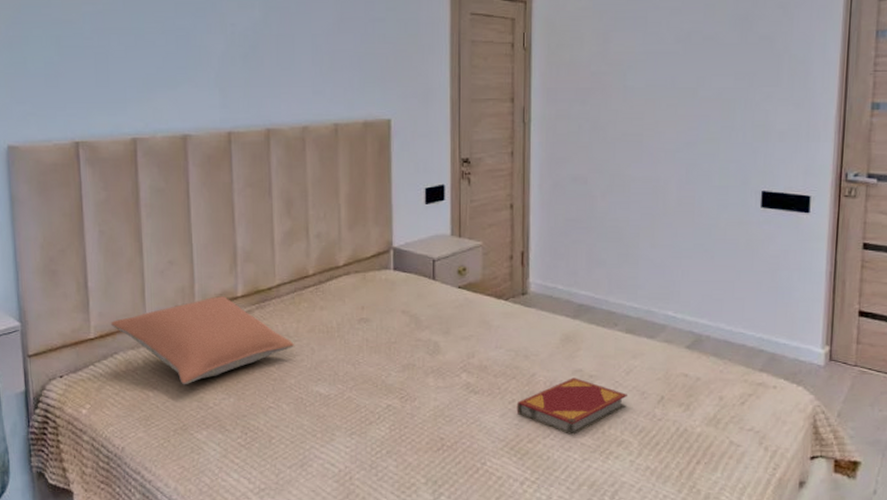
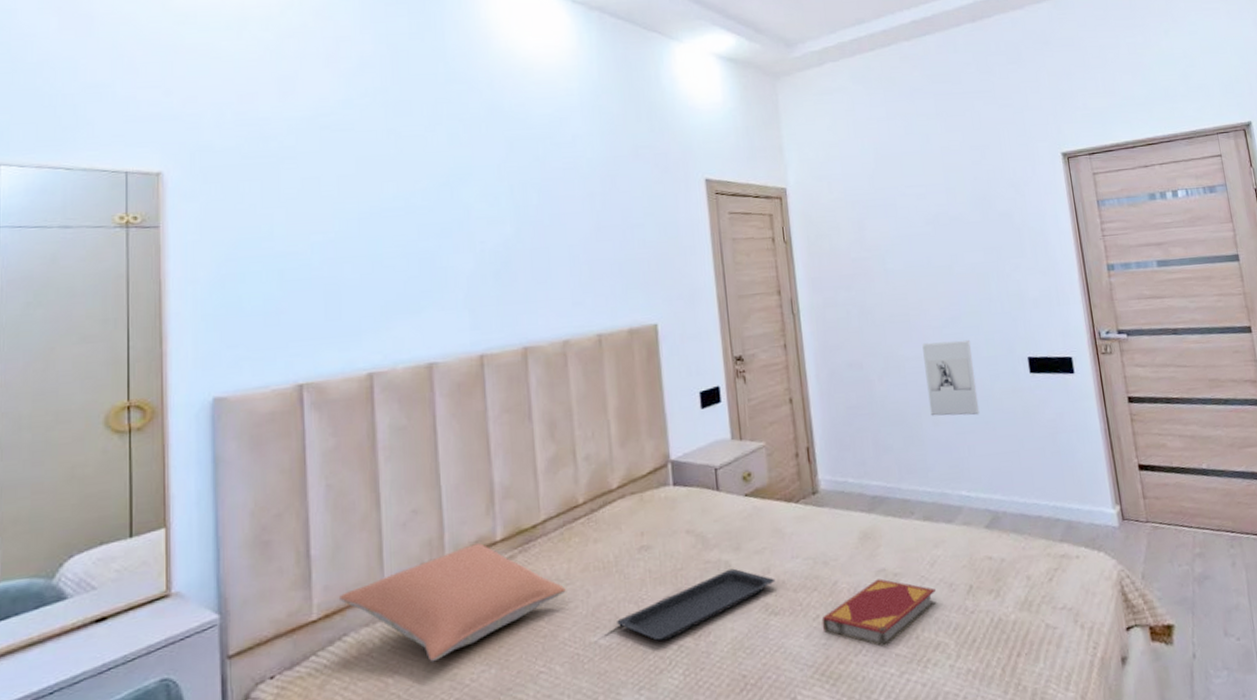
serving tray: none [335,349,478,399] -> present [615,568,776,642]
wall sculpture: none [649,165,704,242] -> present [922,339,980,416]

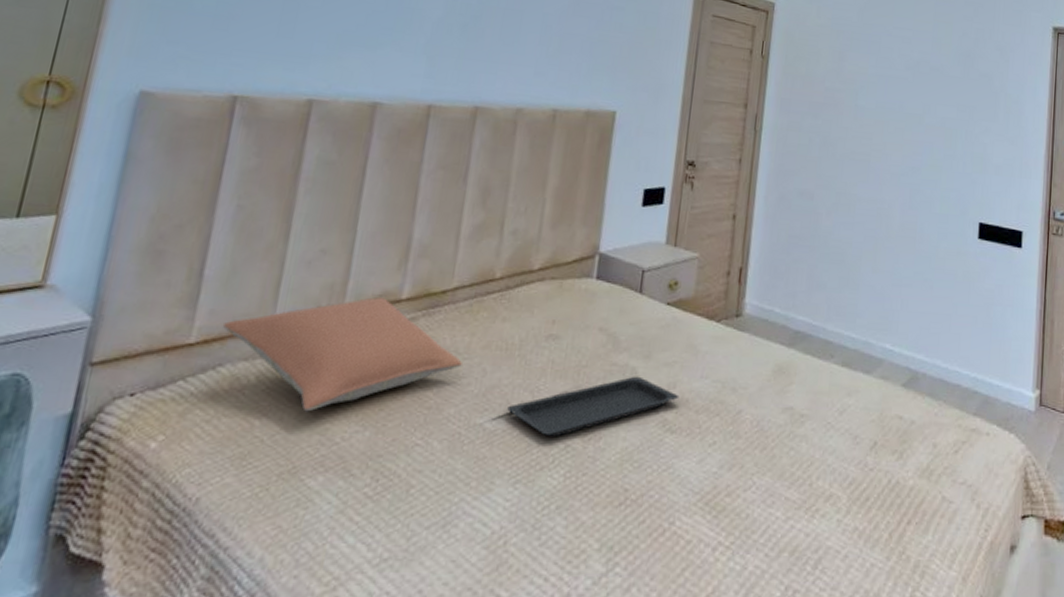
hardback book: present [821,578,937,647] -> none [716,416,839,488]
wall sculpture: present [922,339,980,416] -> none [871,186,926,270]

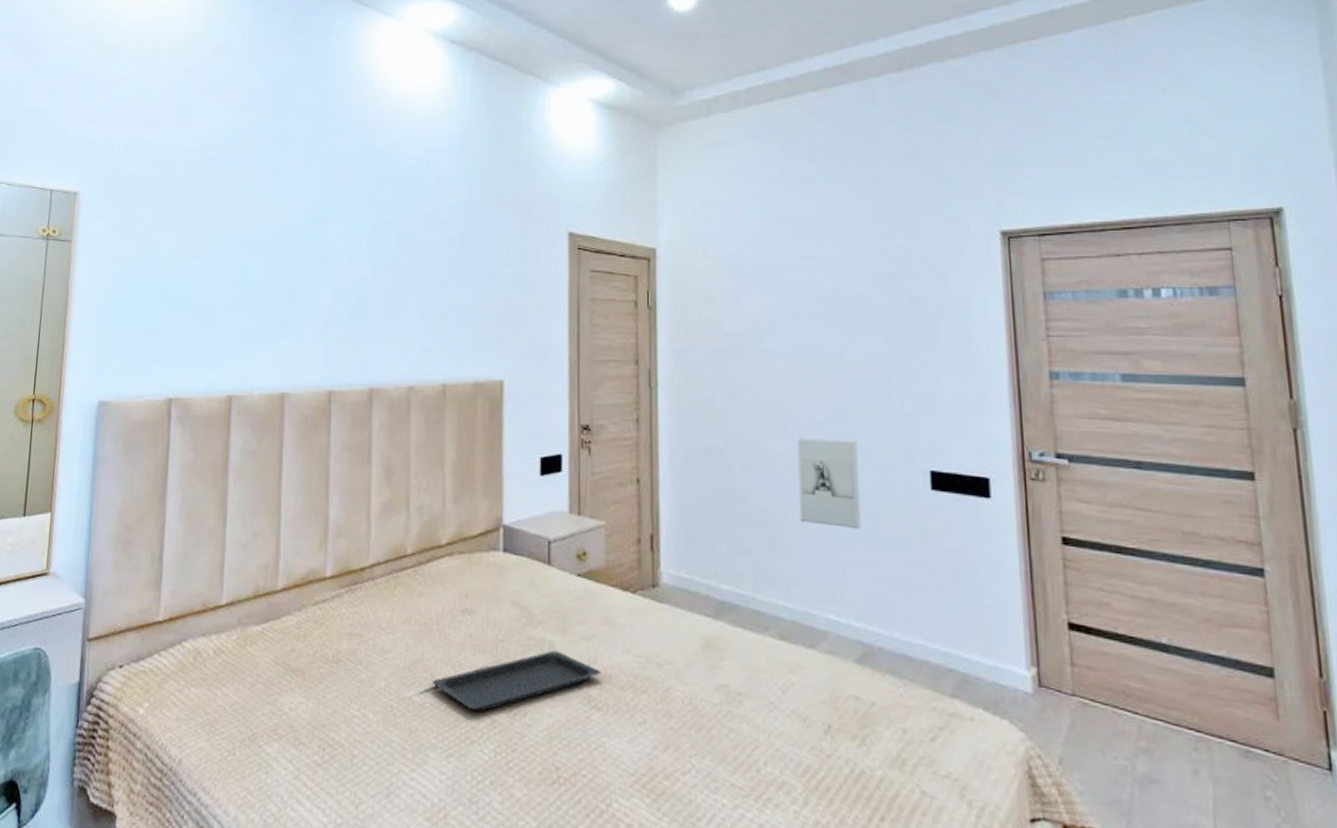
pillow: present [223,297,464,412] -> none [183,576,387,684]
wall sculpture: none [871,186,926,270] -> present [798,437,862,530]

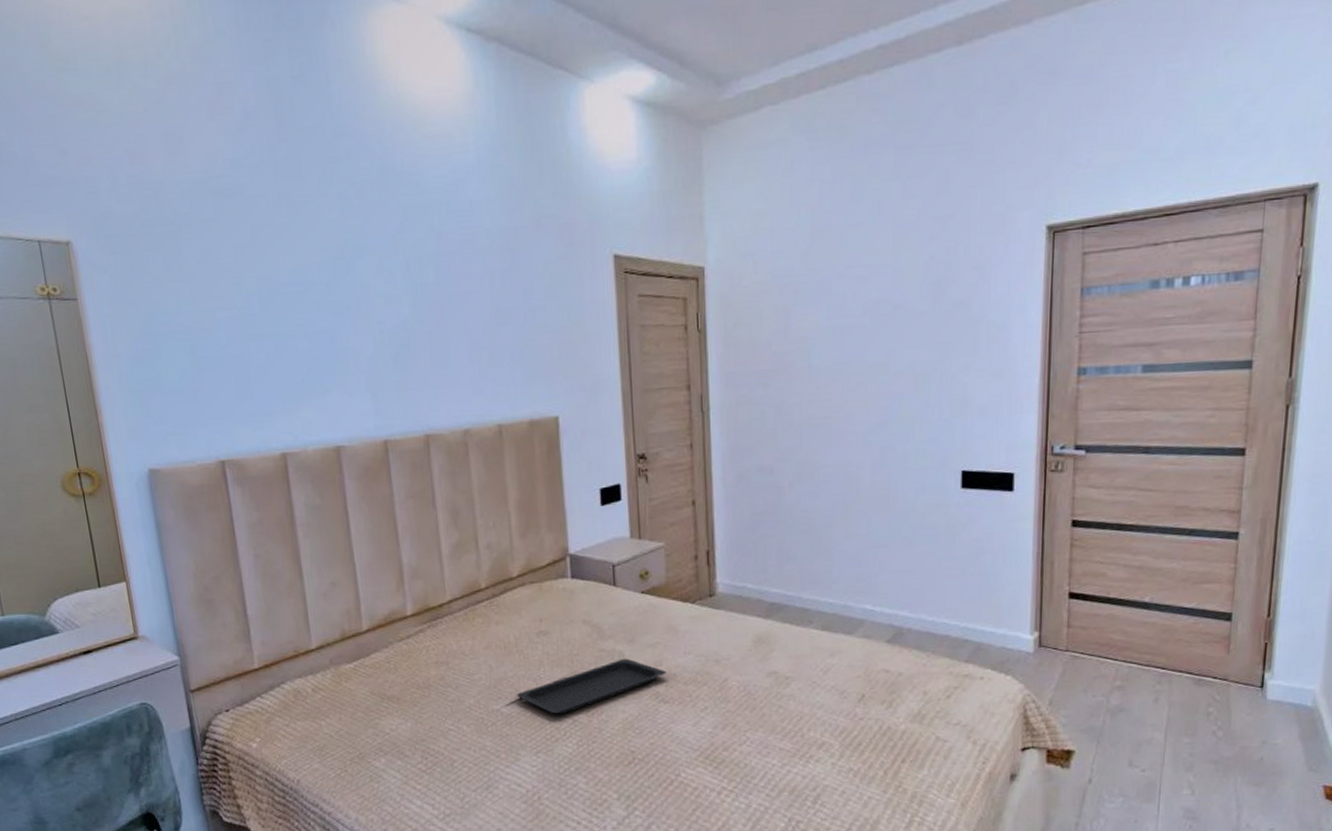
wall sculpture: present [798,437,862,530] -> none [842,448,898,530]

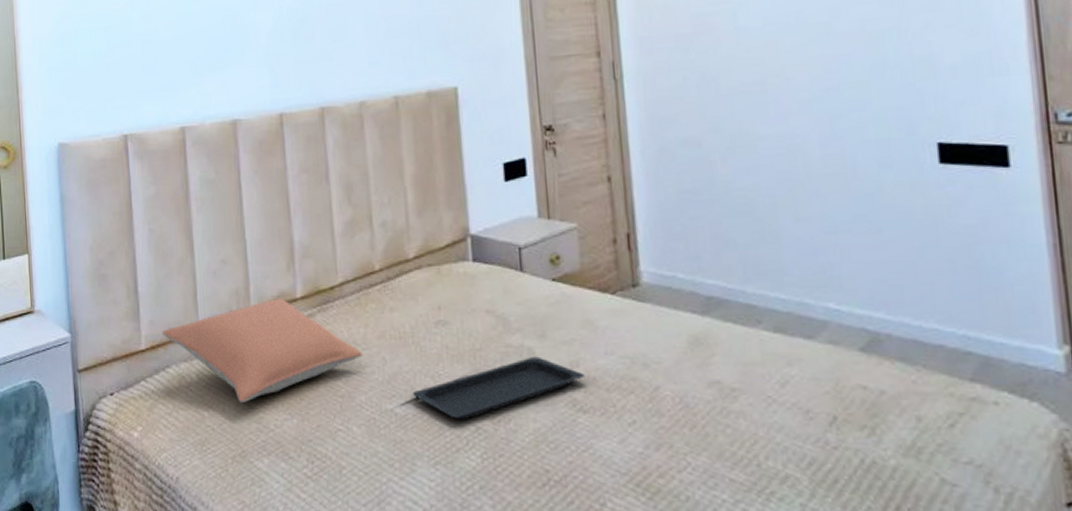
pillow: none [275,616,472,712] -> present [162,298,364,404]

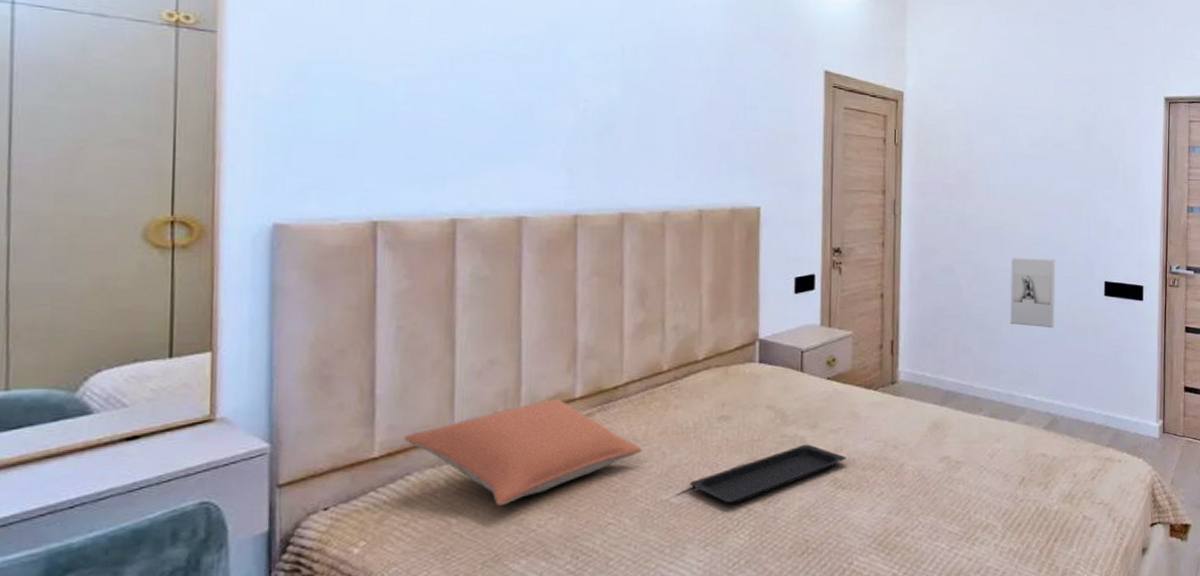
wall sculpture: none [783,117,861,212] -> present [1010,257,1056,328]

